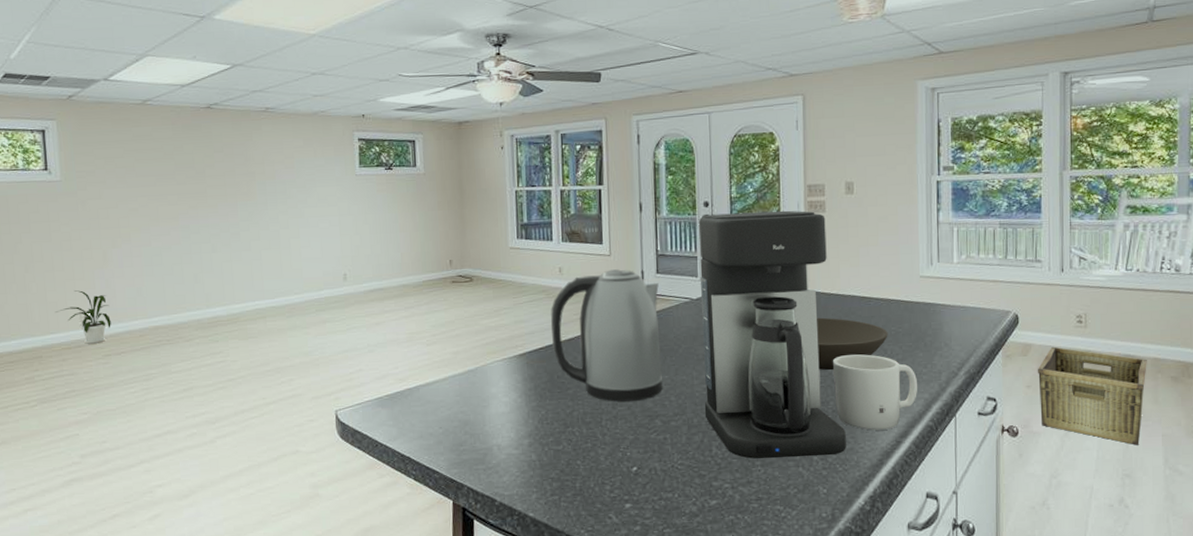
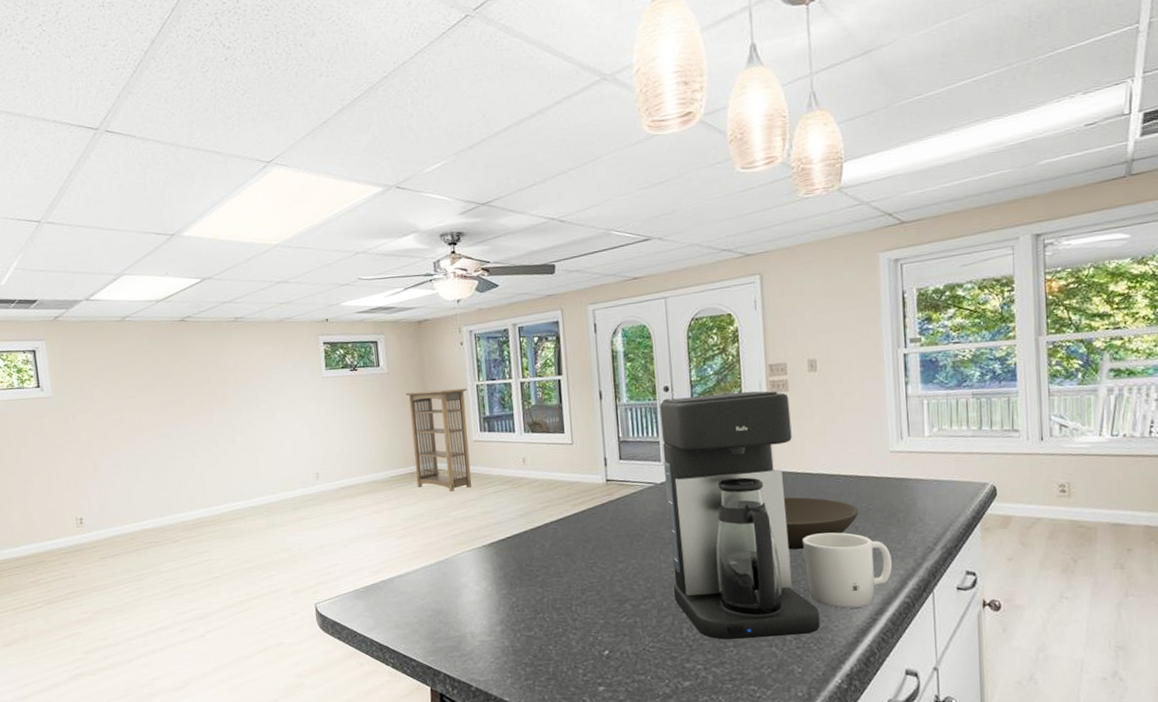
house plant: present [56,290,111,344] -> none [54,498,105,548]
bookshelf: none [442,193,506,299] -> present [405,388,472,492]
kettle: present [550,269,663,402] -> none [516,457,631,587]
hamper: present [1037,346,1147,445] -> none [1018,517,1138,617]

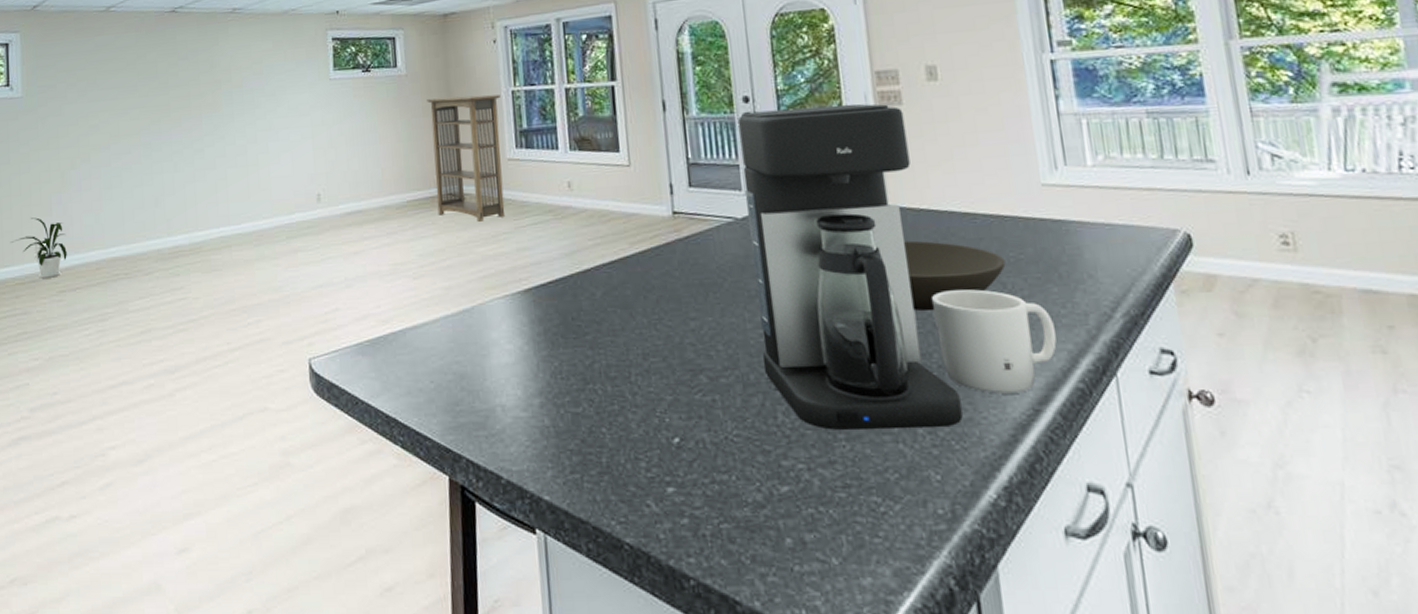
house plant: none [54,498,105,548] -> present [11,217,67,279]

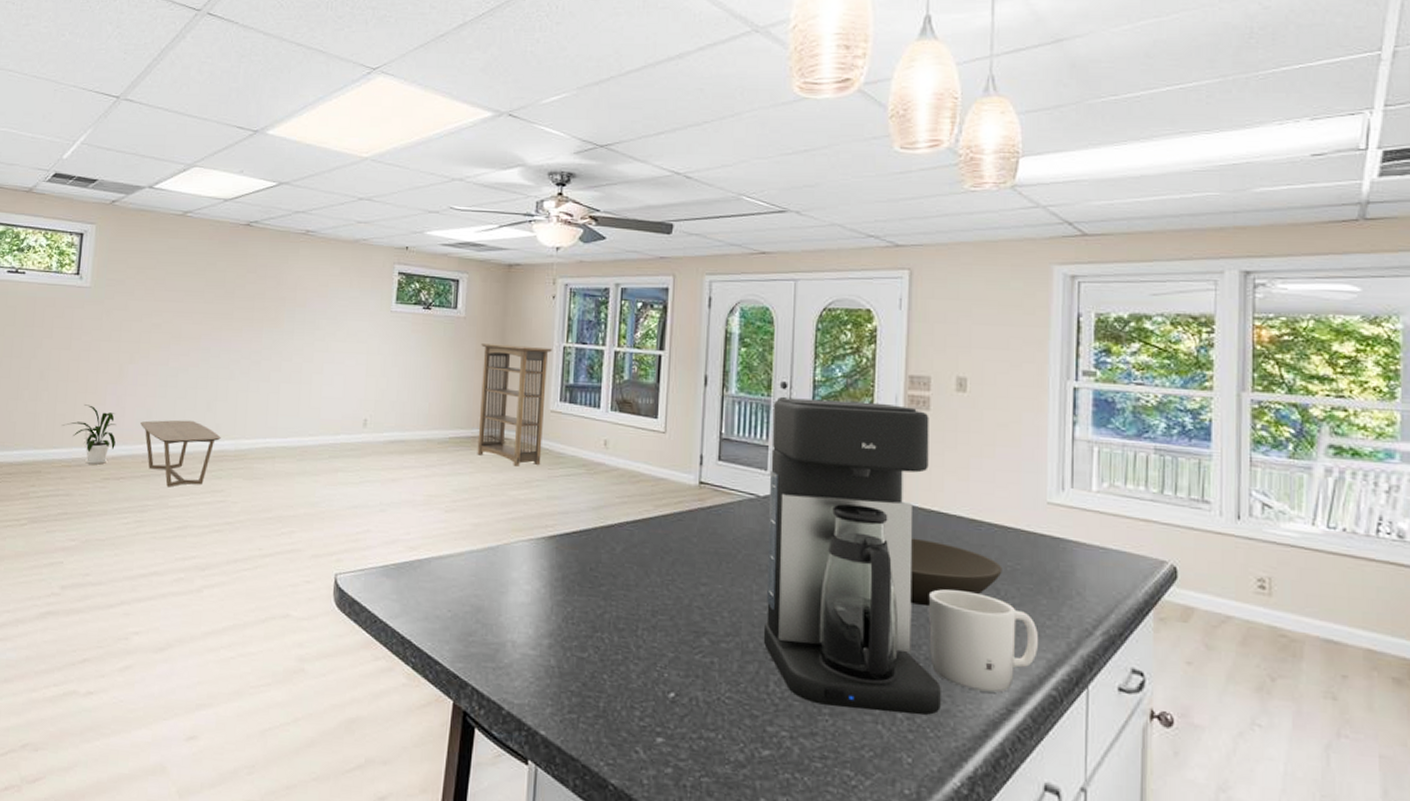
coffee table: none [90,219,174,292] -> present [140,420,221,487]

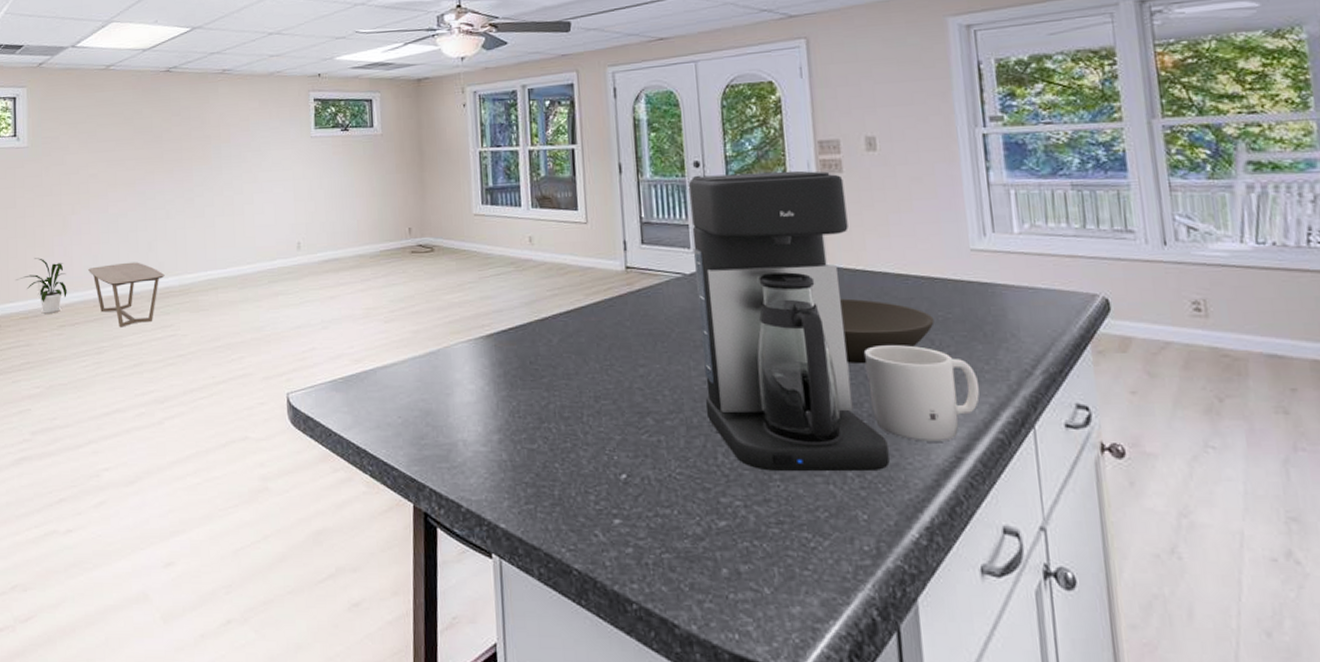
bookshelf: present [477,342,552,466] -> none [400,154,471,271]

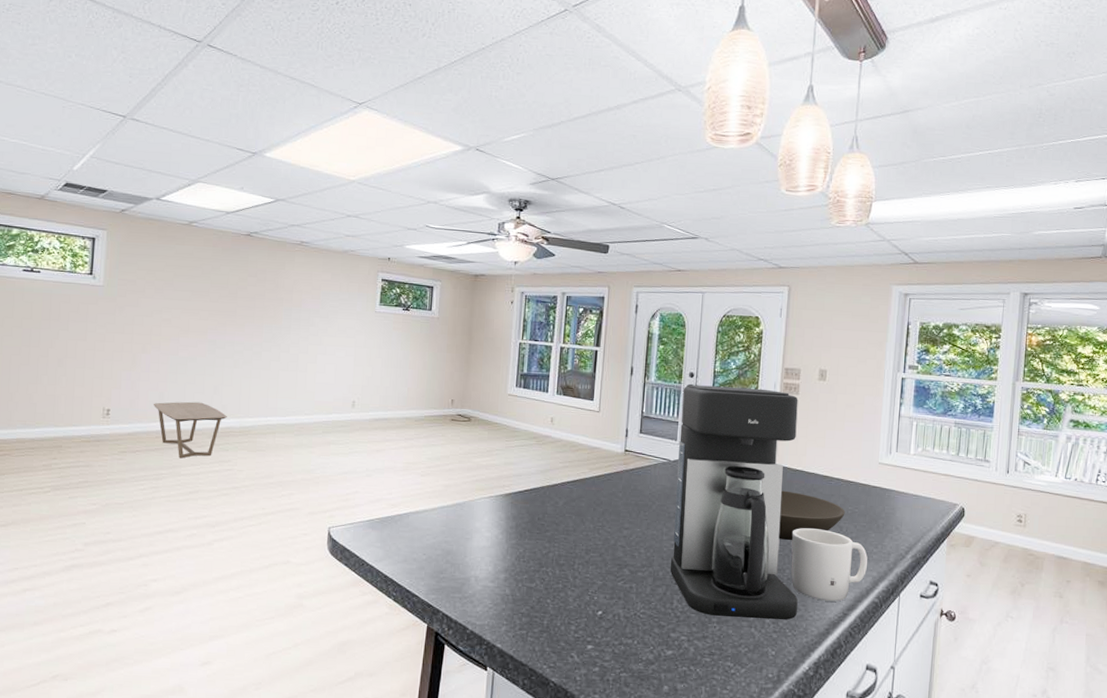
house plant: present [16,258,67,314] -> none [81,388,132,440]

